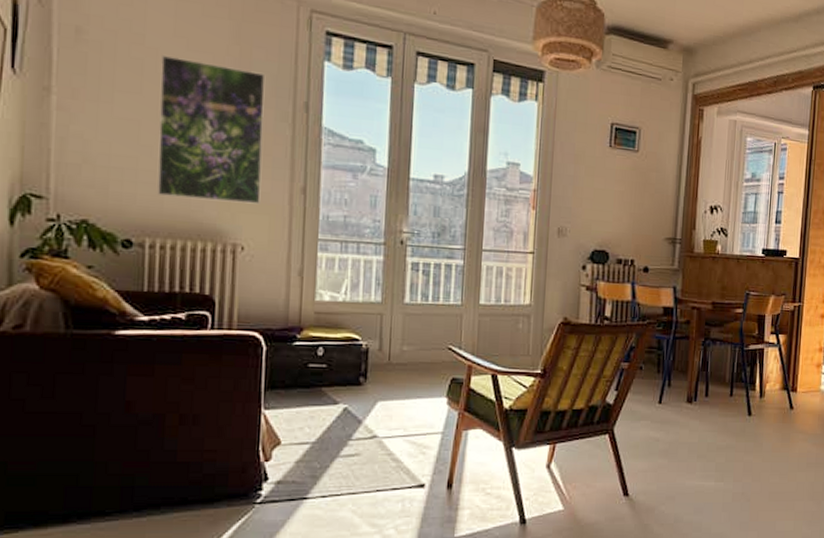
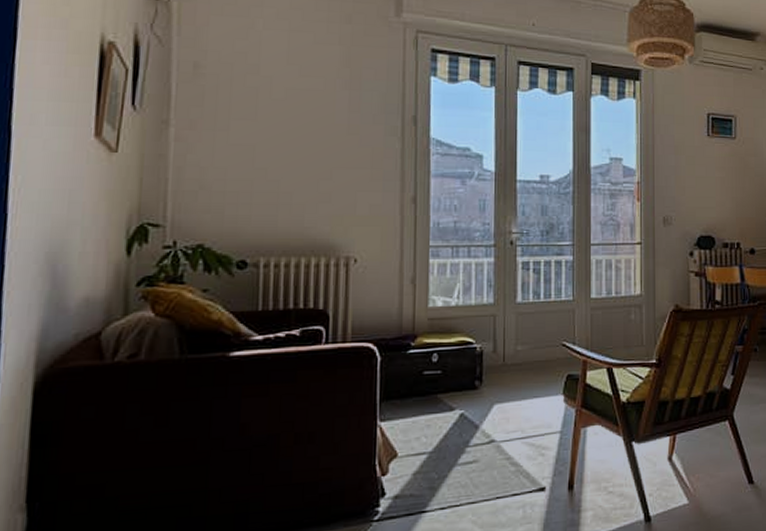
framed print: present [158,54,266,205] -> none [272,82,375,217]

